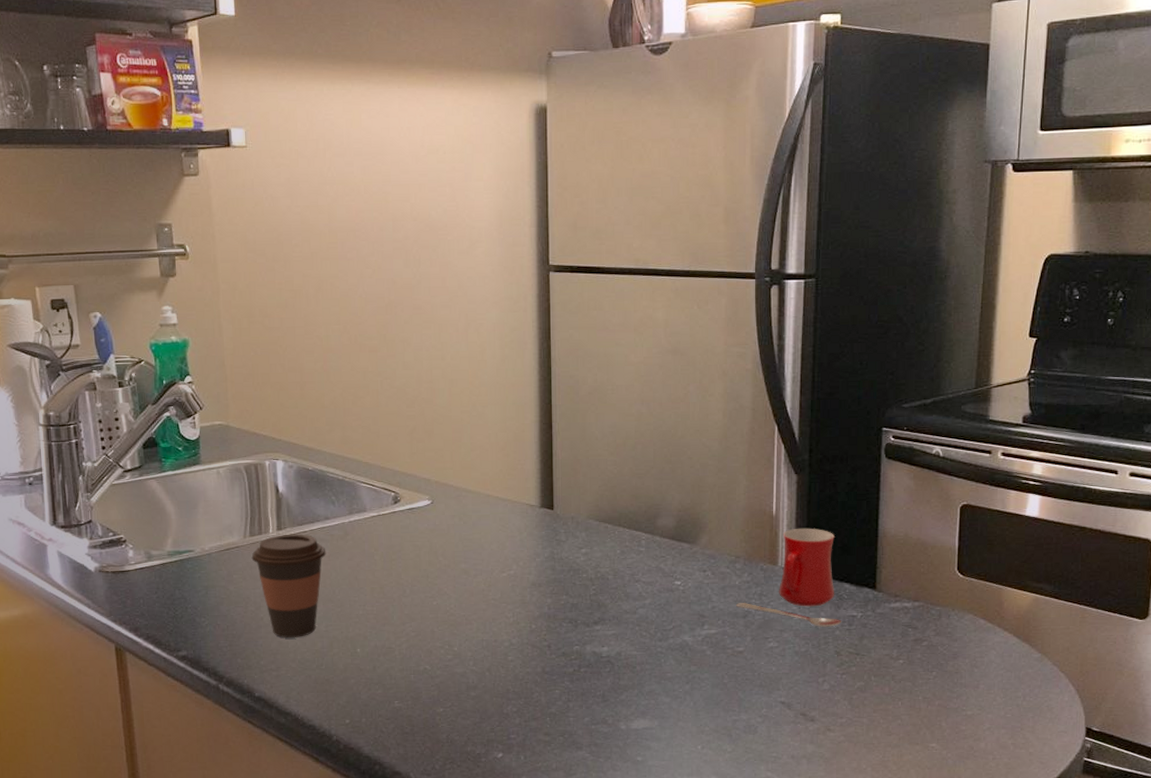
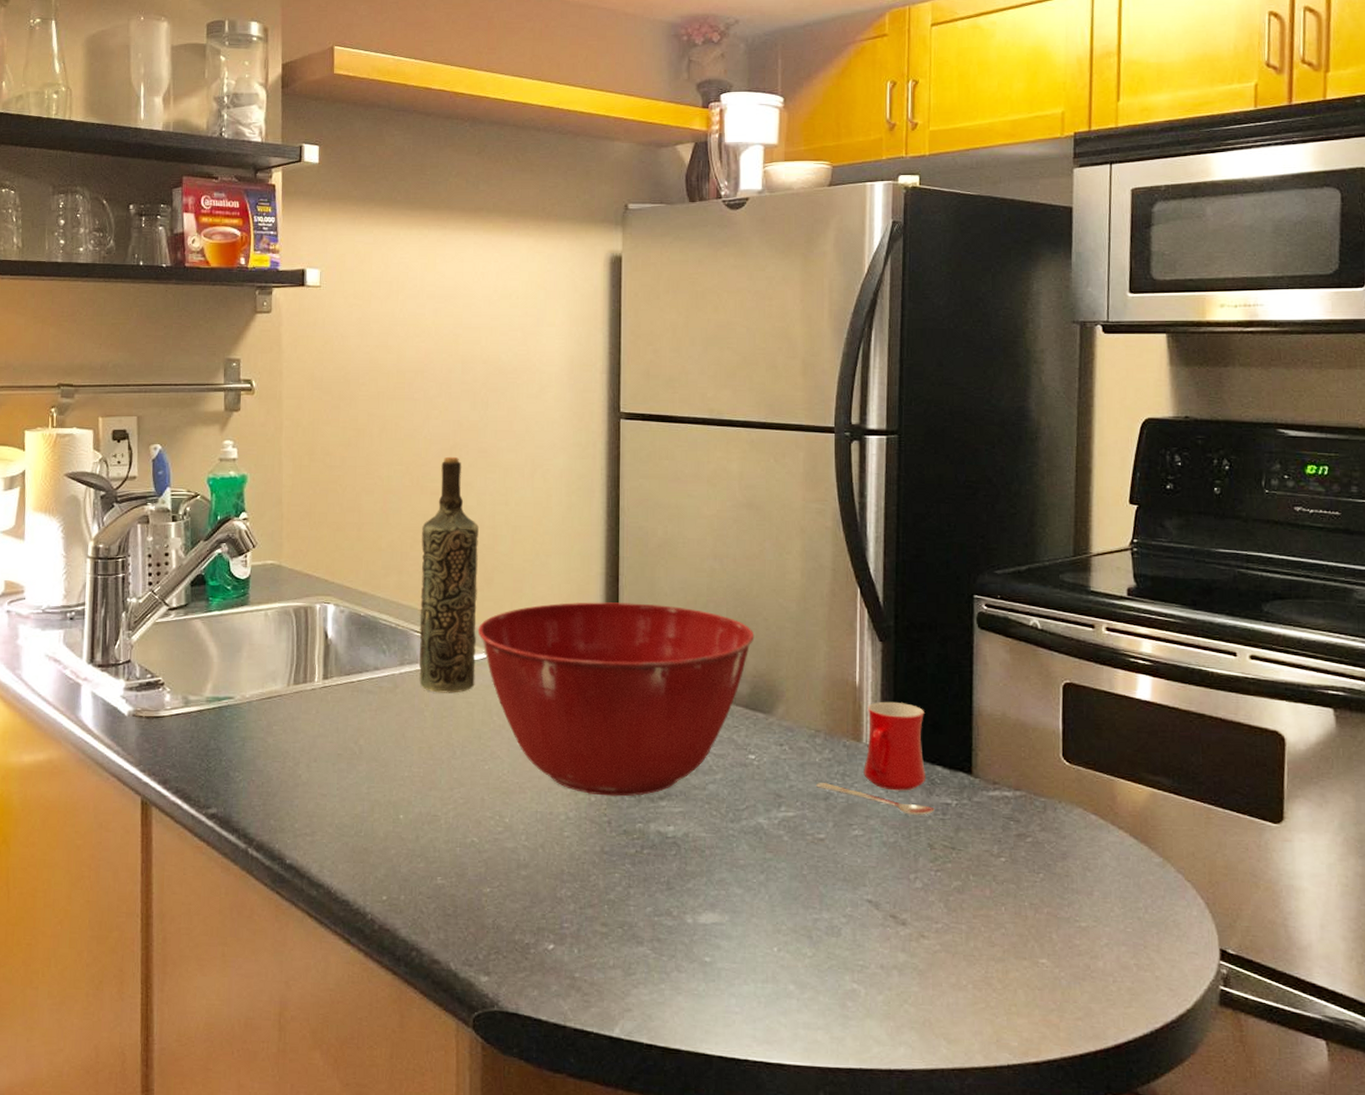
coffee cup: present [251,534,326,637] -> none [294,683,374,799]
bottle: none [362,314,421,538] -> present [419,456,479,693]
mixing bowl: none [420,447,680,623] -> present [477,602,755,797]

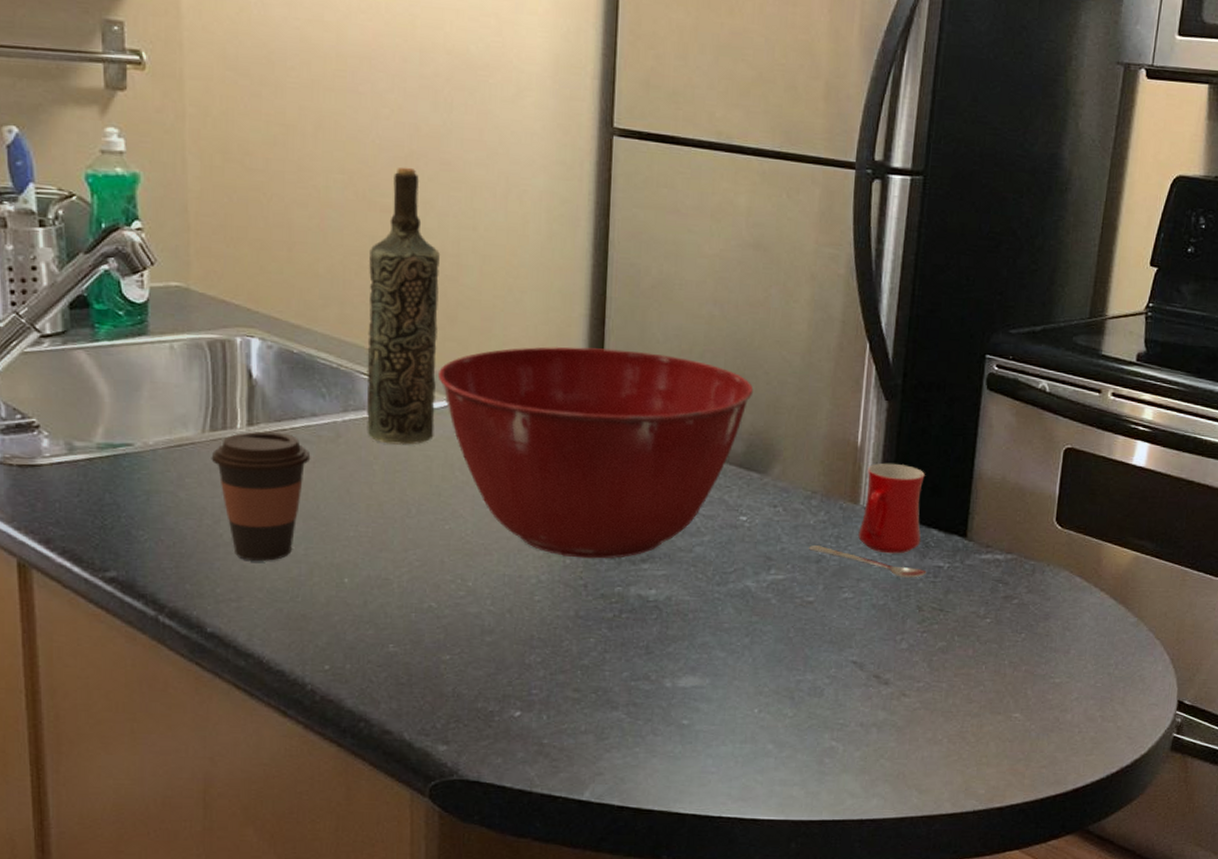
coffee cup: none [294,683,374,799] -> present [211,431,311,561]

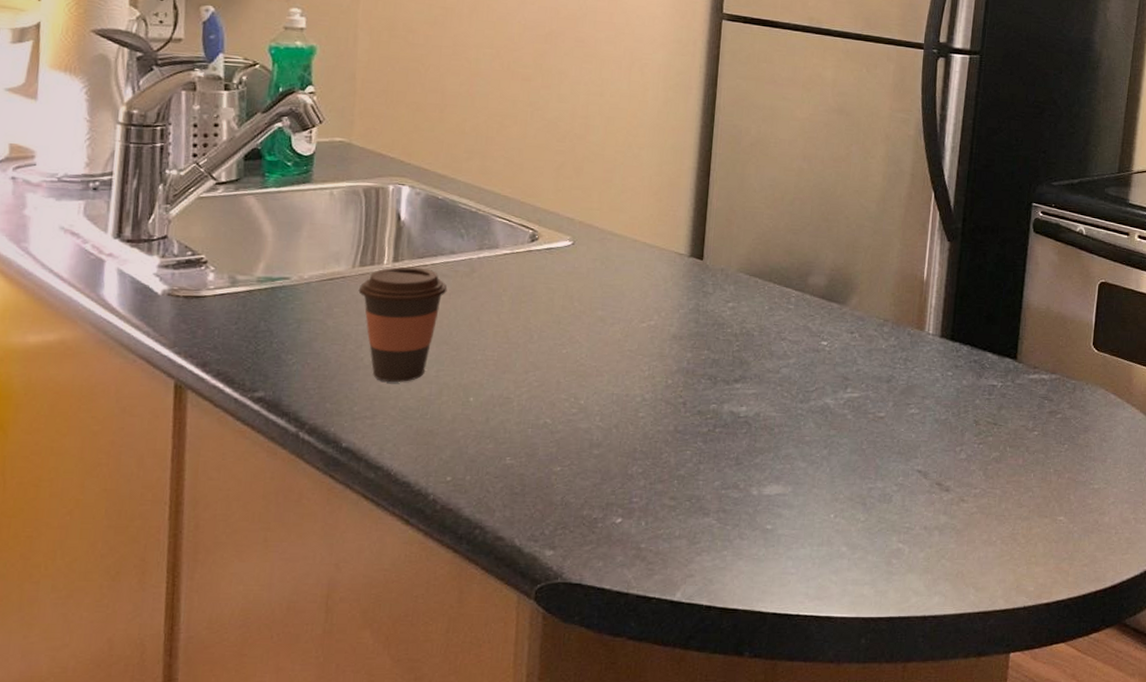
bottle: present [366,167,440,445] -> none [498,43,571,279]
mixing bowl: present [437,346,754,559] -> none [563,194,836,380]
mug: present [809,463,927,578] -> none [881,295,983,396]

